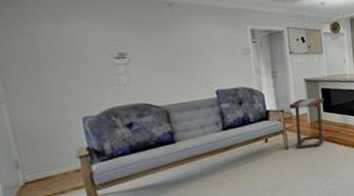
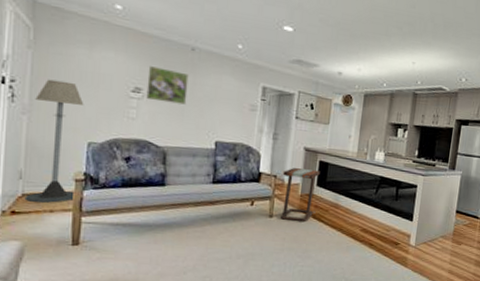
floor lamp: none [9,60,84,189] -> present [24,79,84,203]
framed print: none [127,29,177,64] -> present [146,66,189,105]

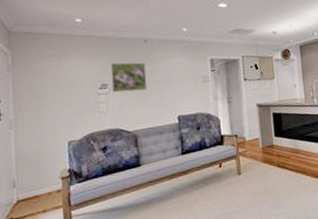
floor lamp: present [24,79,84,203] -> none [19,92,63,208]
side table: present [281,168,320,223] -> none [242,122,277,175]

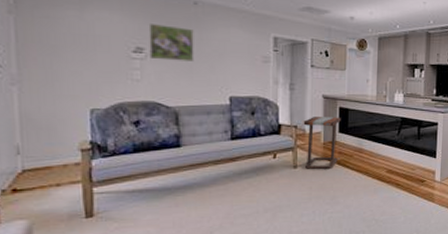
side table: none [242,122,277,175] -> present [303,117,341,170]

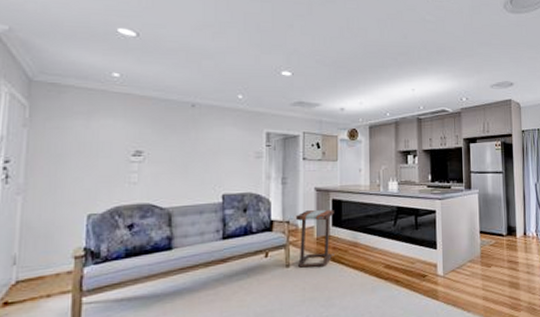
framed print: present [148,24,195,62] -> none [147,128,190,162]

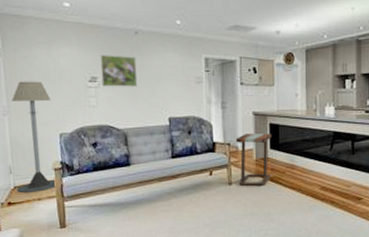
floor lamp: none [18,155,83,290] -> present [11,81,56,194]
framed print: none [147,128,190,162] -> present [100,55,138,87]

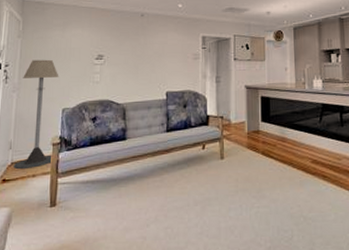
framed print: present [100,55,138,87] -> none [107,35,140,64]
side table: present [235,133,272,187] -> none [228,106,263,161]

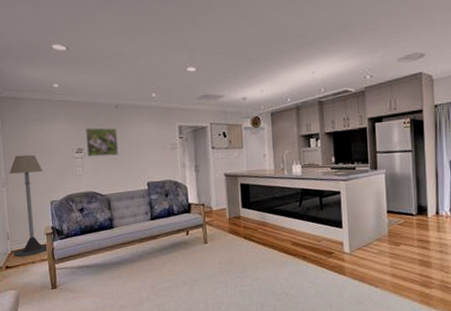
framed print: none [107,35,140,64] -> present [85,127,119,157]

